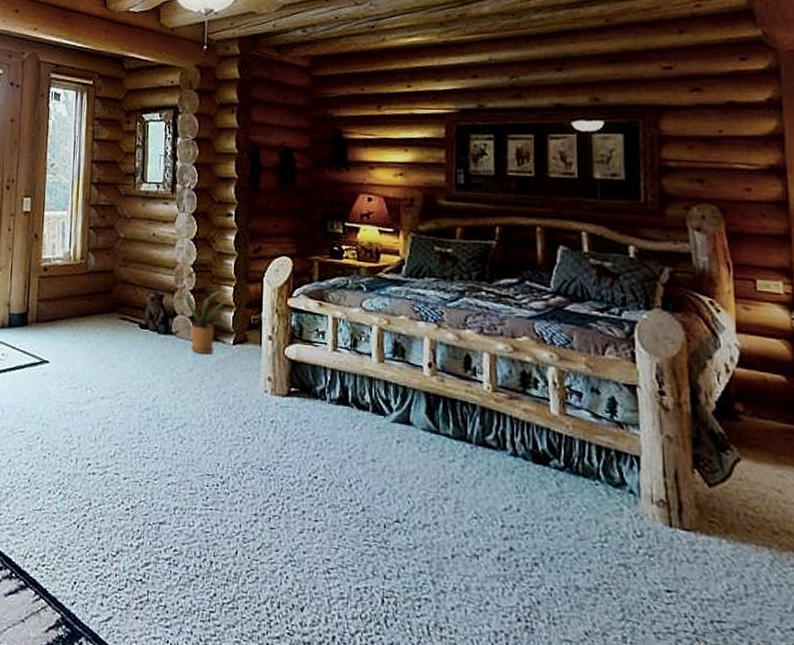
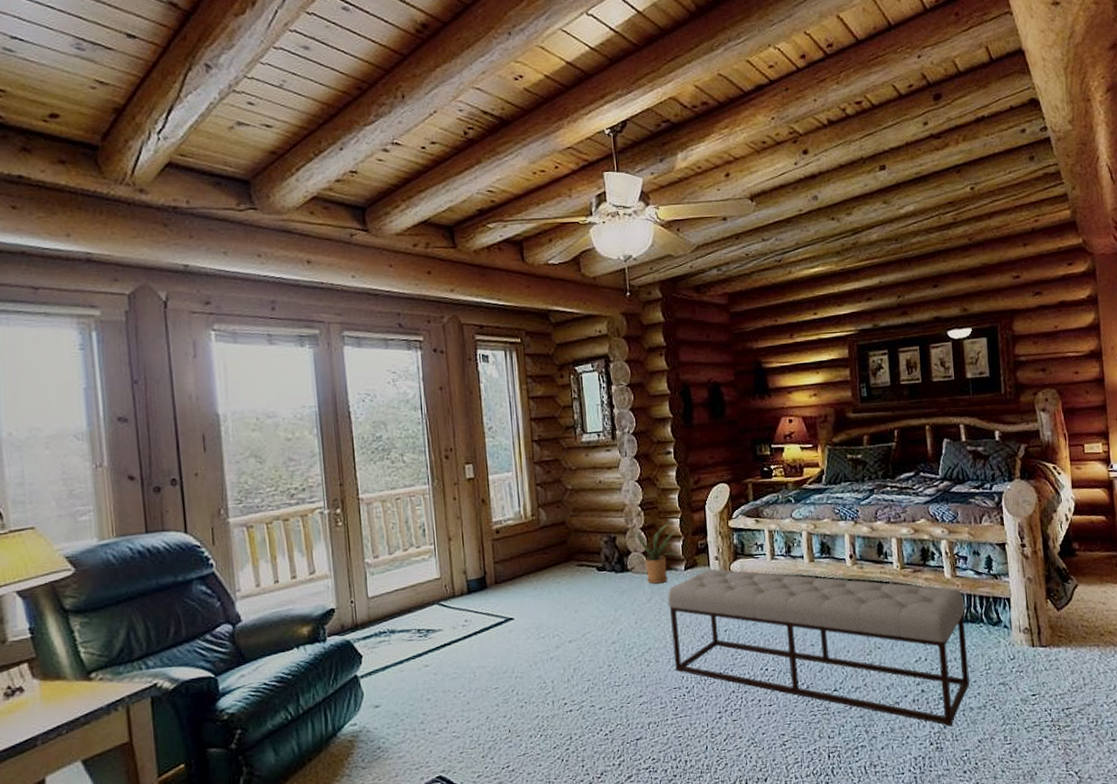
bench: none [210,348,577,604] -> present [667,568,970,727]

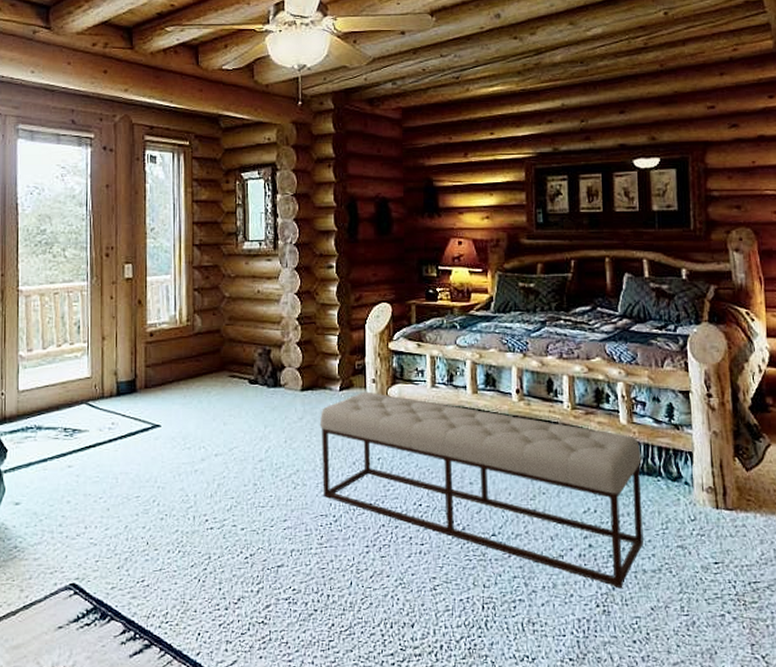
house plant: present [629,523,678,584] -> none [284,340,334,402]

